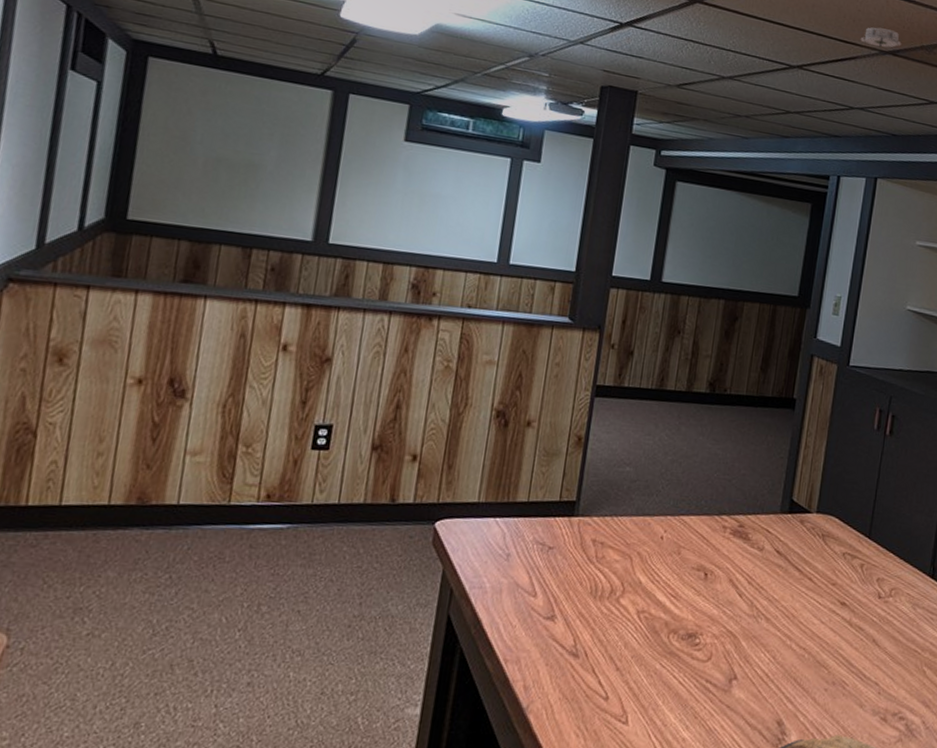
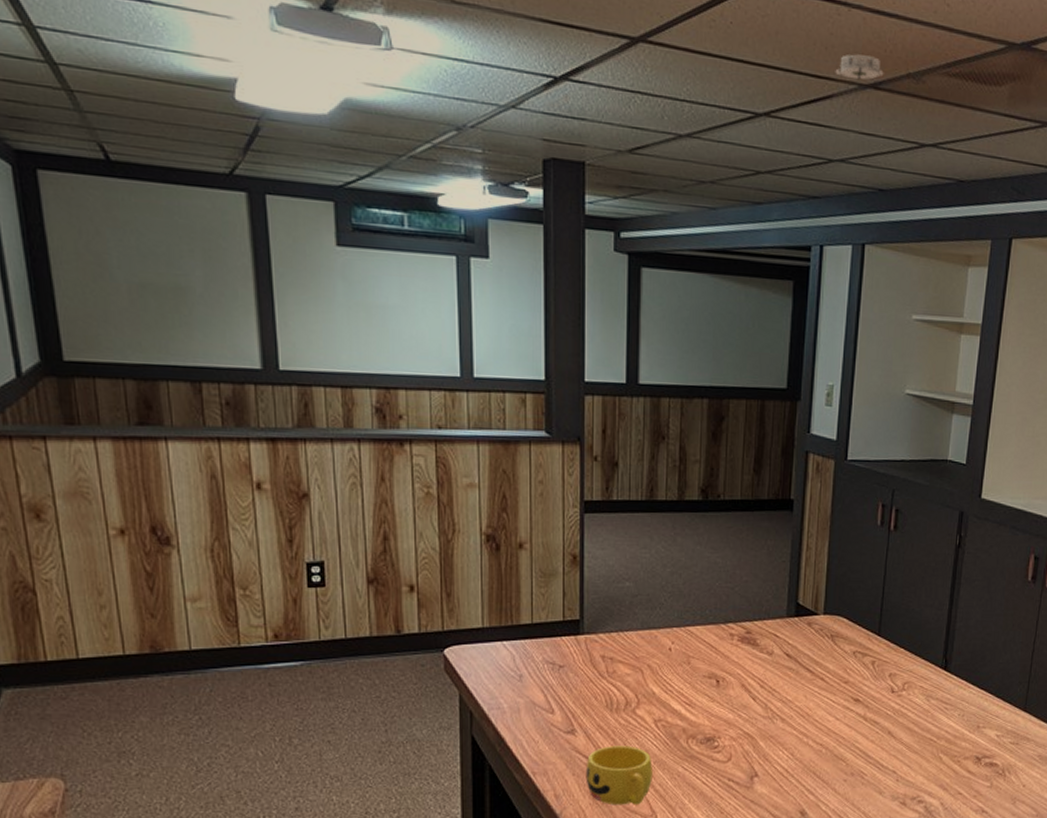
cup: none [558,635,630,703] -> present [585,745,653,805]

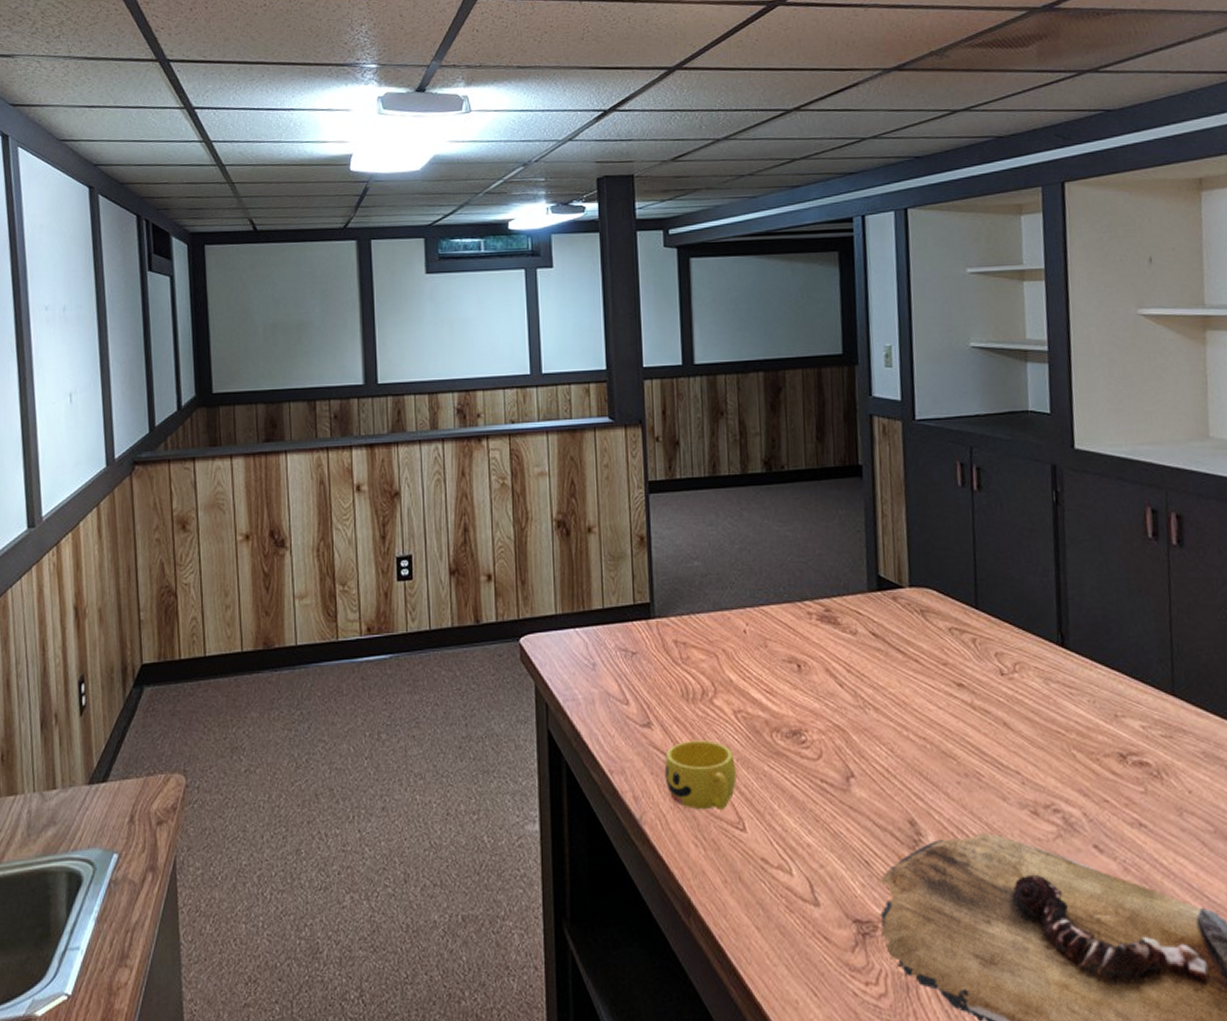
smoke detector: present [835,54,884,80] -> none [858,43,906,67]

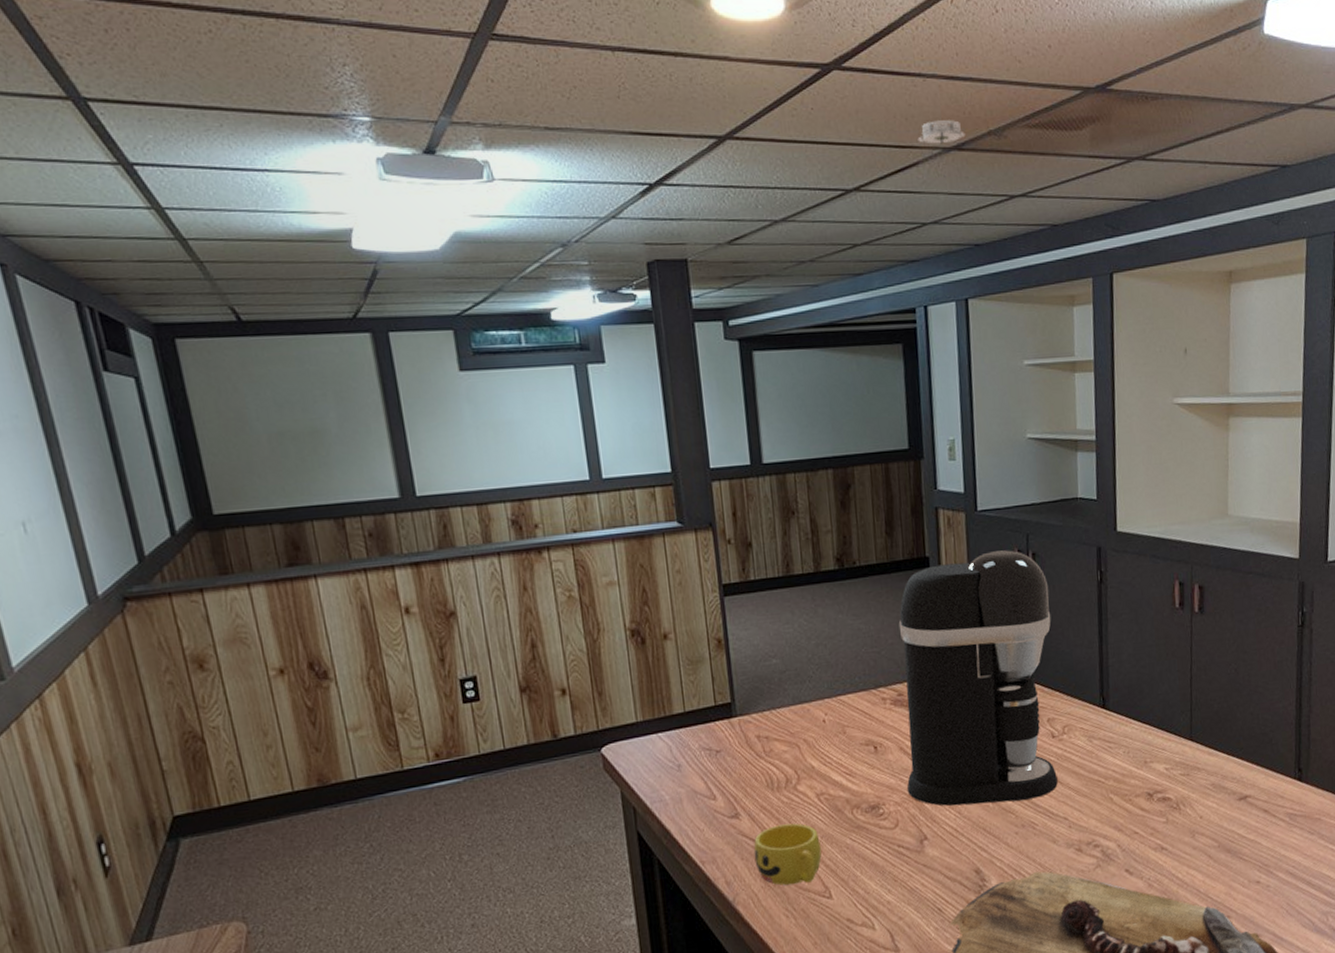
coffee maker: none [827,463,1008,745] -> present [898,550,1058,806]
smoke detector: none [858,43,906,67] -> present [917,120,966,145]

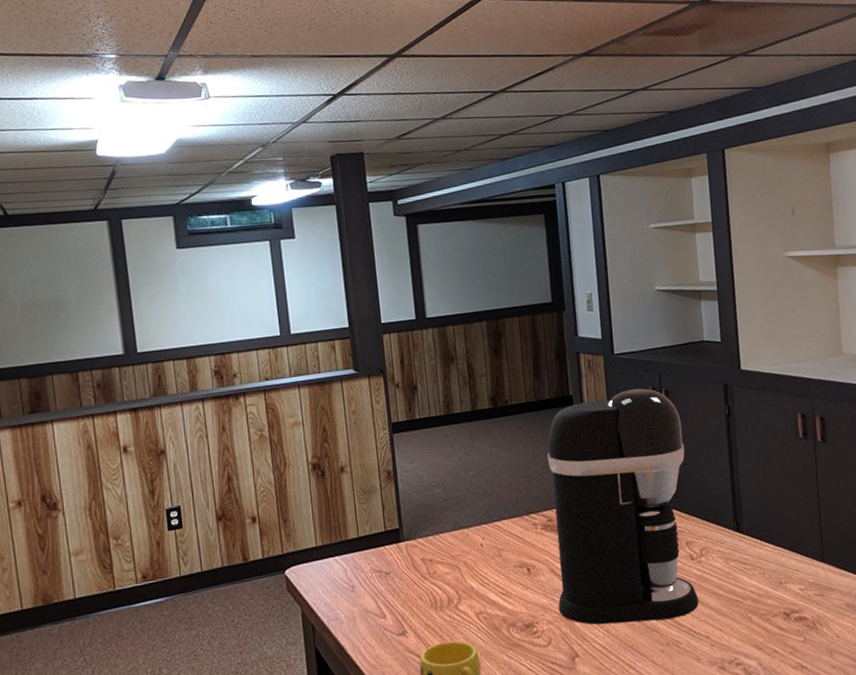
smoke detector: present [917,120,966,145] -> none [553,32,593,54]

